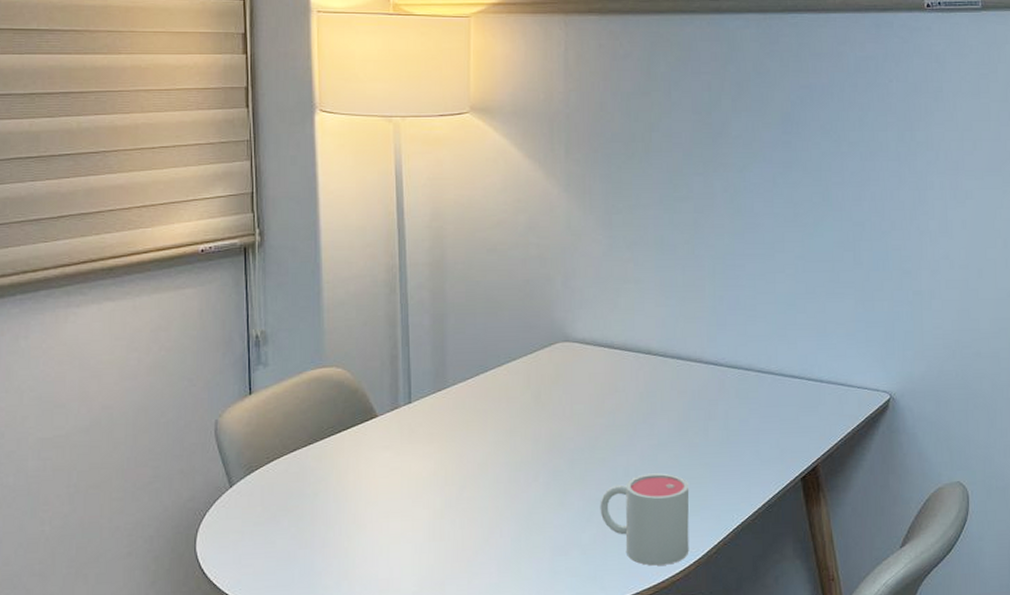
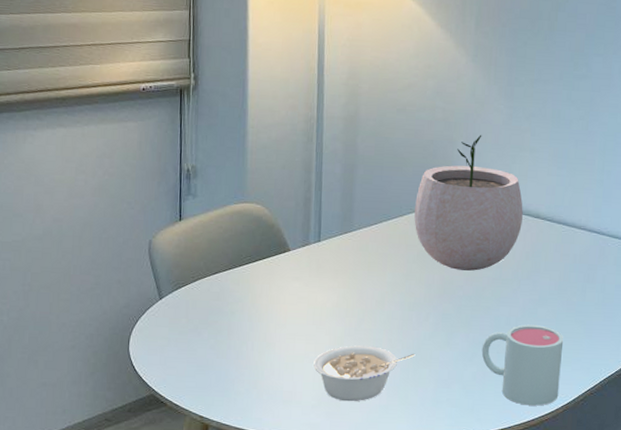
legume: none [412,516,527,584] -> present [313,345,416,402]
plant pot: none [514,269,633,420] -> present [414,134,523,271]

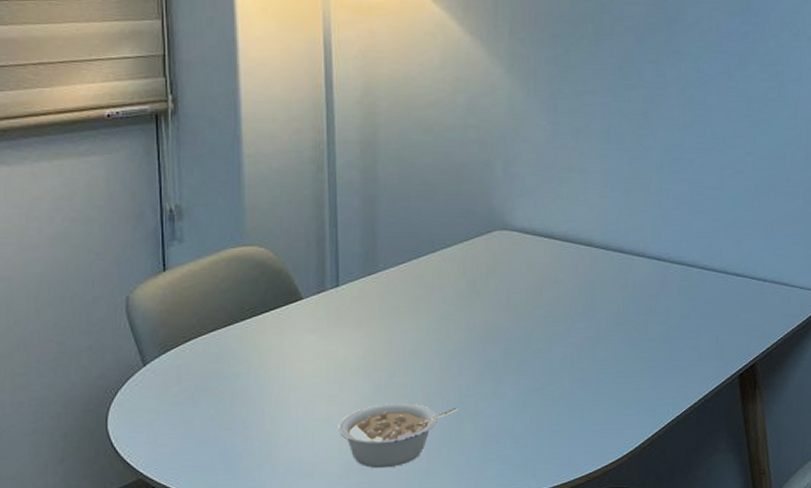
plant pot: present [414,134,523,271] -> none [449,155,574,310]
mug: present [481,324,564,406] -> none [534,366,626,456]

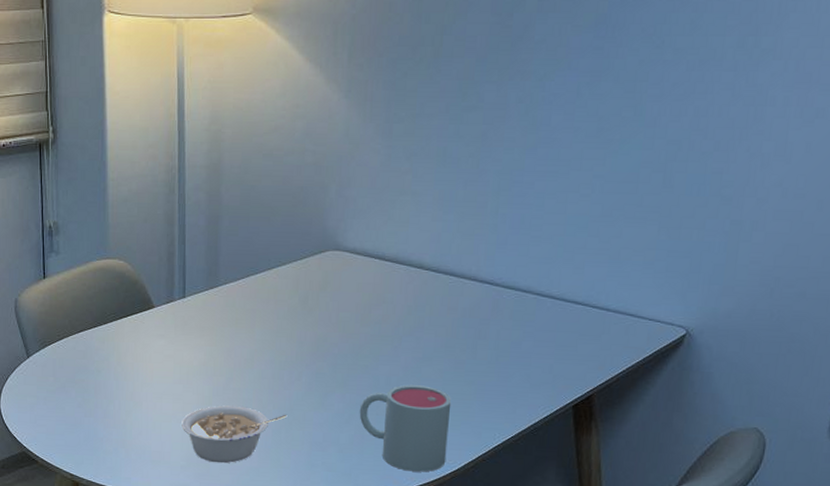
mug: none [534,366,626,456] -> present [359,385,452,472]

